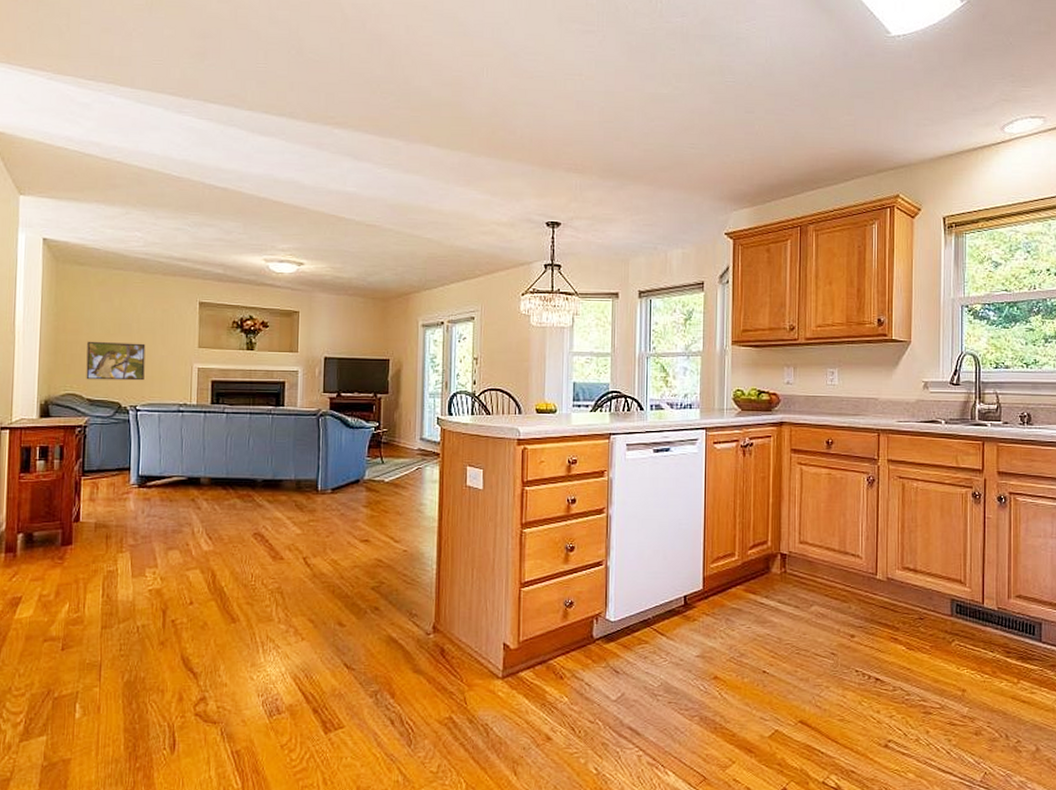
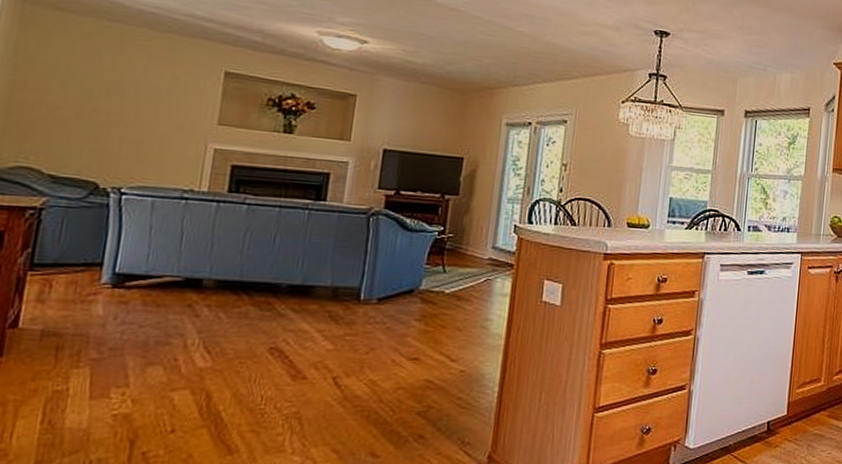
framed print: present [86,341,146,381] -> none [49,103,143,158]

